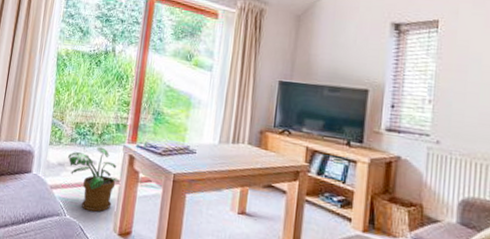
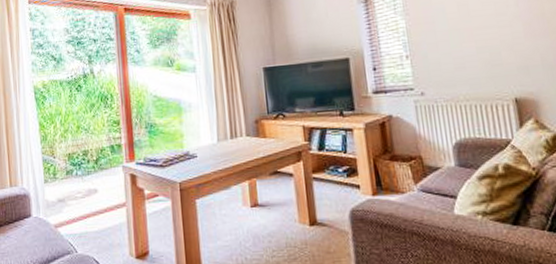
potted plant: present [68,146,120,212] -> none [67,173,126,241]

